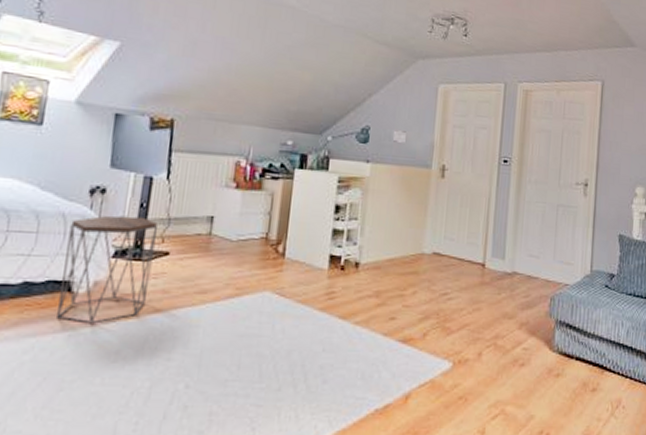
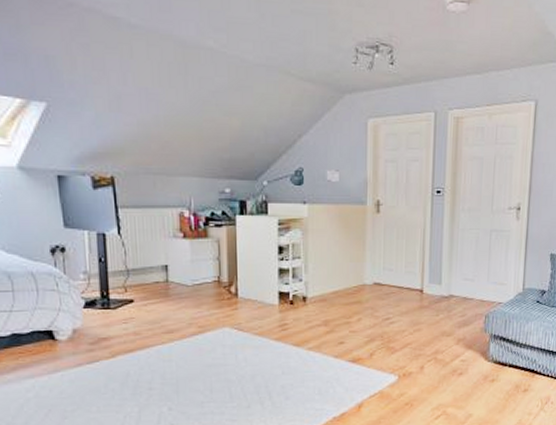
side table: present [57,215,157,324] -> none [40,270,122,365]

